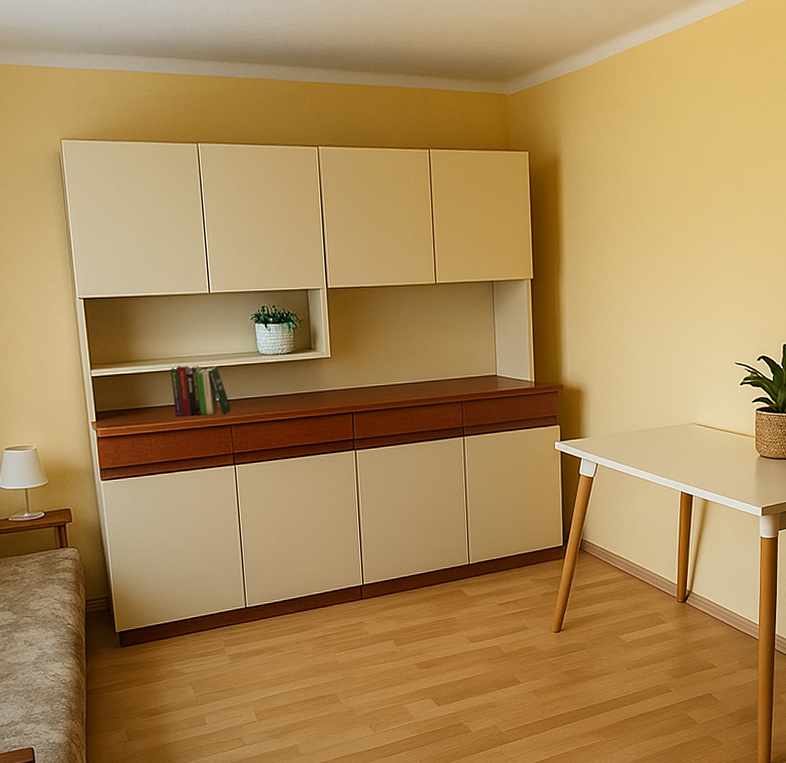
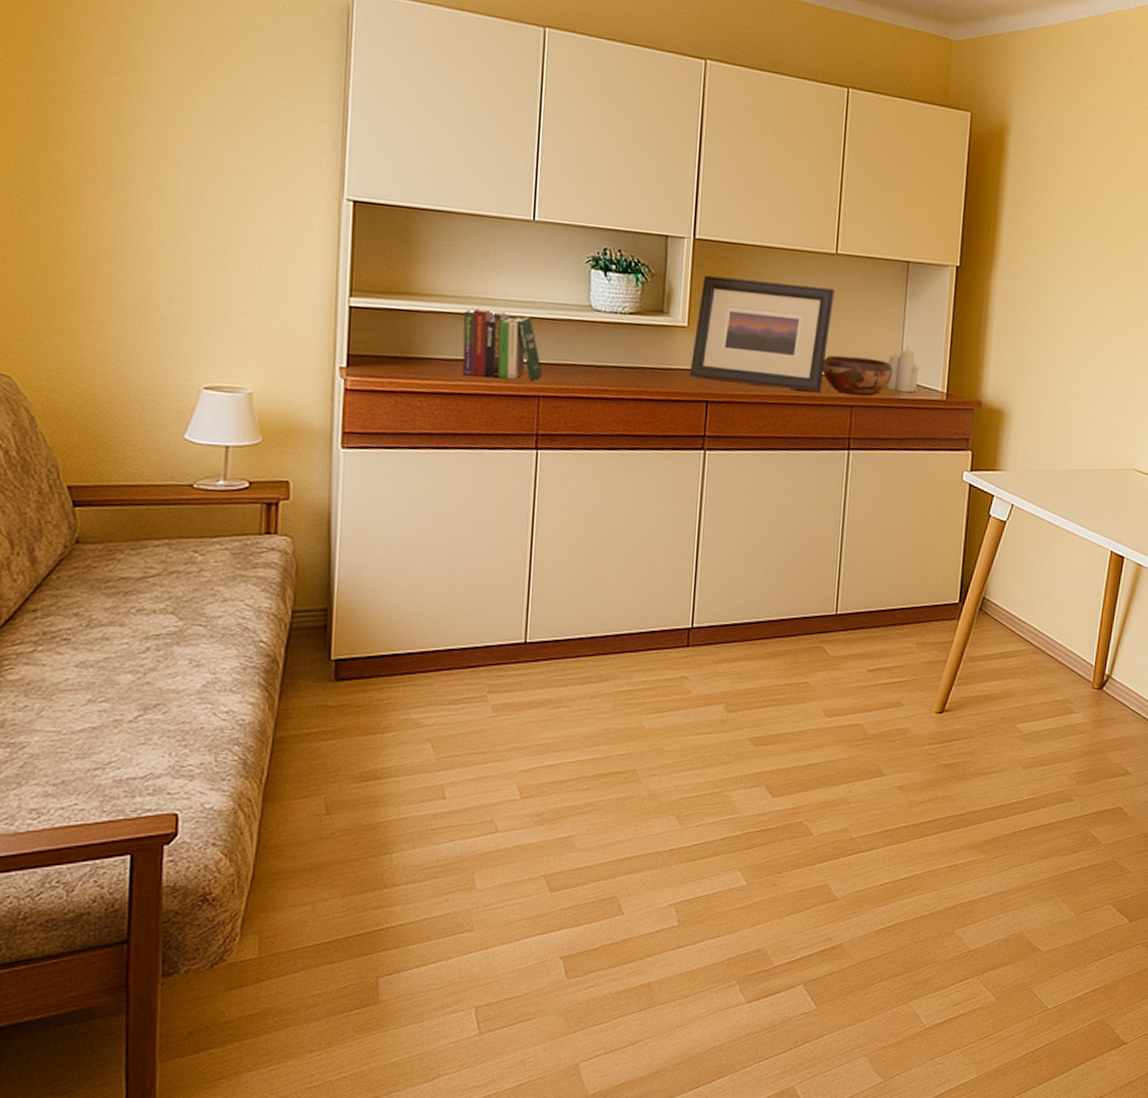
picture frame: none [336,312,438,396] -> present [689,275,835,393]
decorative bowl: none [436,362,491,394] -> present [823,355,894,397]
candle: none [486,349,512,386] -> present [885,347,919,393]

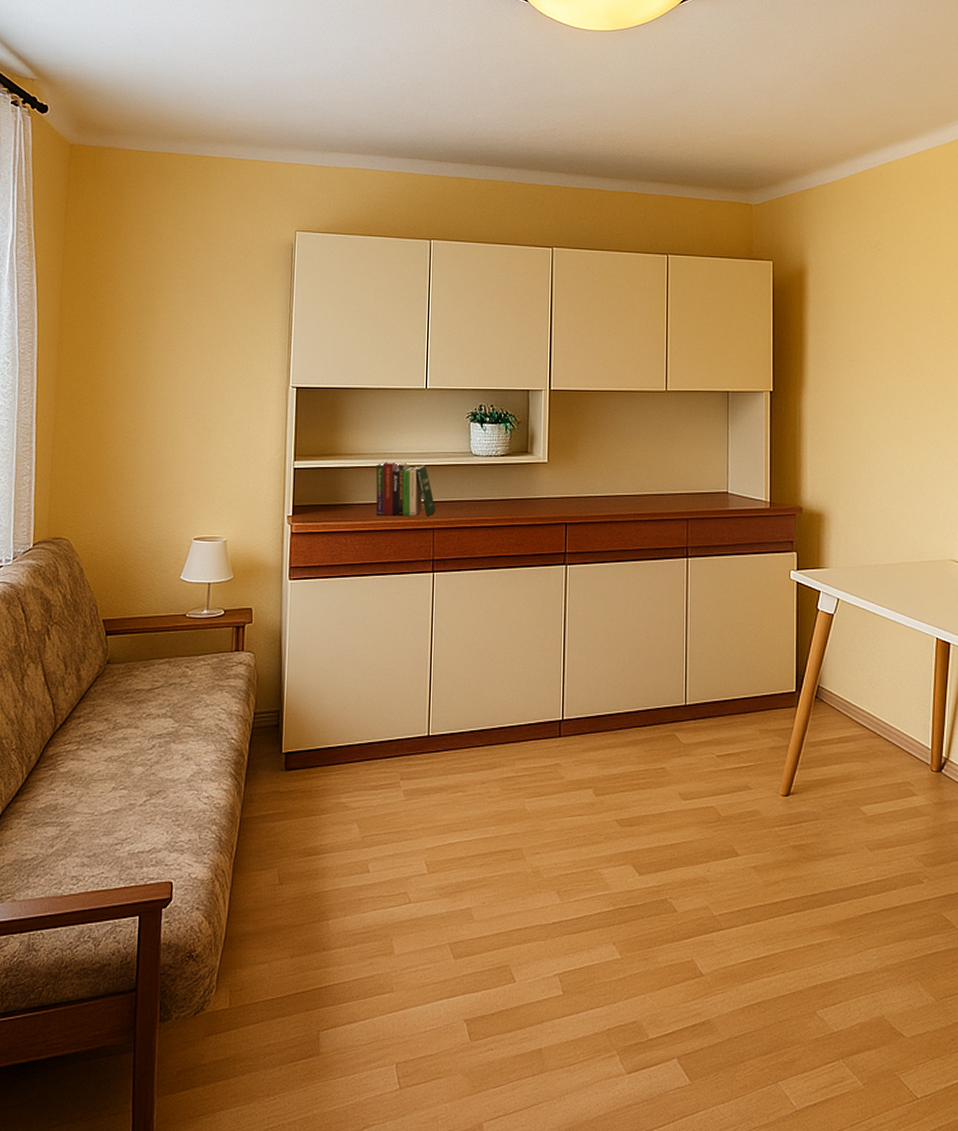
picture frame: present [689,275,835,393] -> none [550,419,667,510]
decorative bowl: present [823,355,894,397] -> none [661,476,722,510]
candle: present [885,347,919,393] -> none [715,464,745,504]

